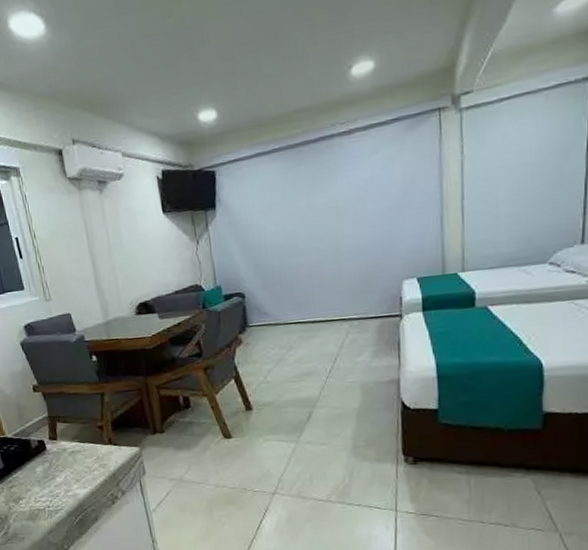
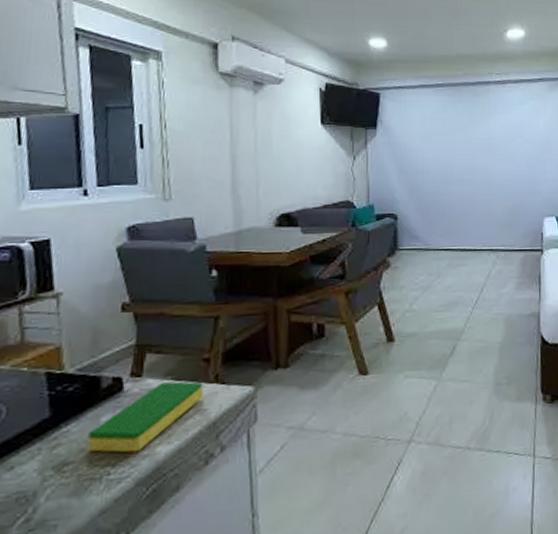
dish sponge: none [30,443,102,493] -> present [88,381,203,453]

